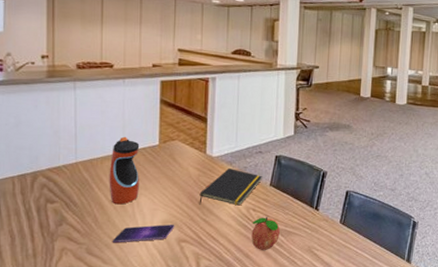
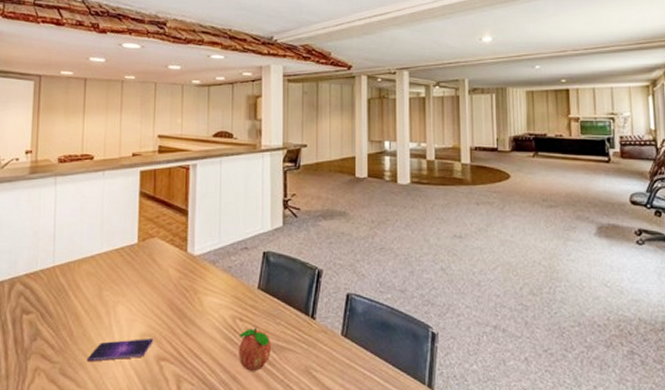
water bottle: present [109,136,140,205] -> none [85,235,118,315]
notepad: present [199,167,262,206] -> none [180,268,249,314]

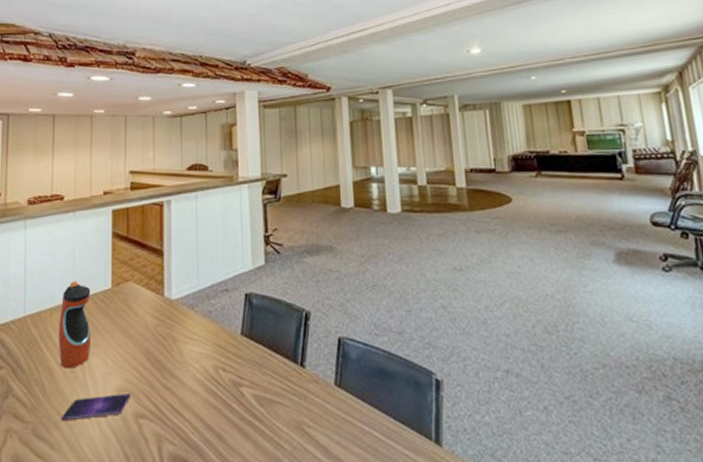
water bottle: none [85,235,118,315] -> present [58,280,91,369]
fruit: present [239,327,271,371] -> none [222,378,258,428]

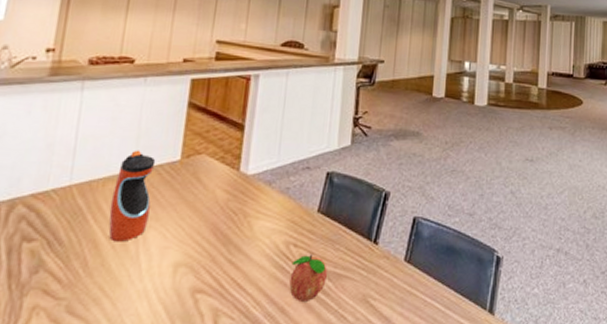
smartphone: present [61,394,132,421] -> none [103,269,191,297]
fruit: none [222,378,258,428] -> present [289,254,327,301]

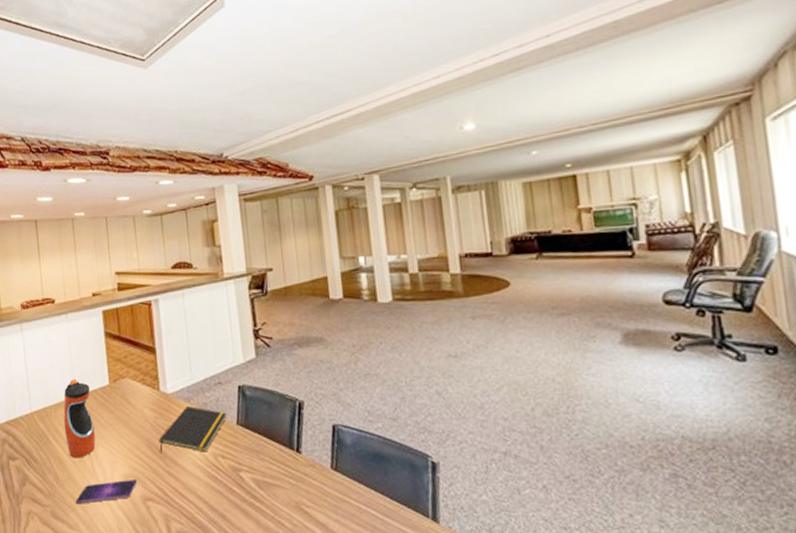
smartphone: none [103,269,191,297] -> present [75,480,138,504]
notepad: none [224,189,308,240] -> present [158,405,227,454]
fruit: present [289,254,327,301] -> none [222,464,258,508]

